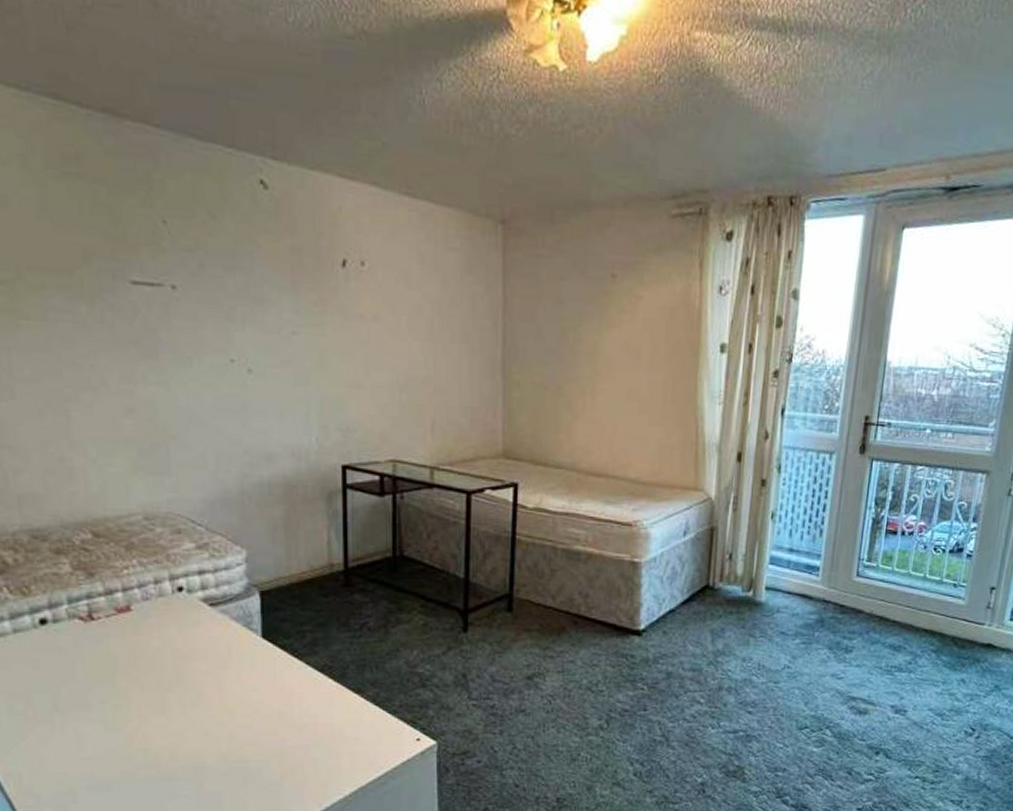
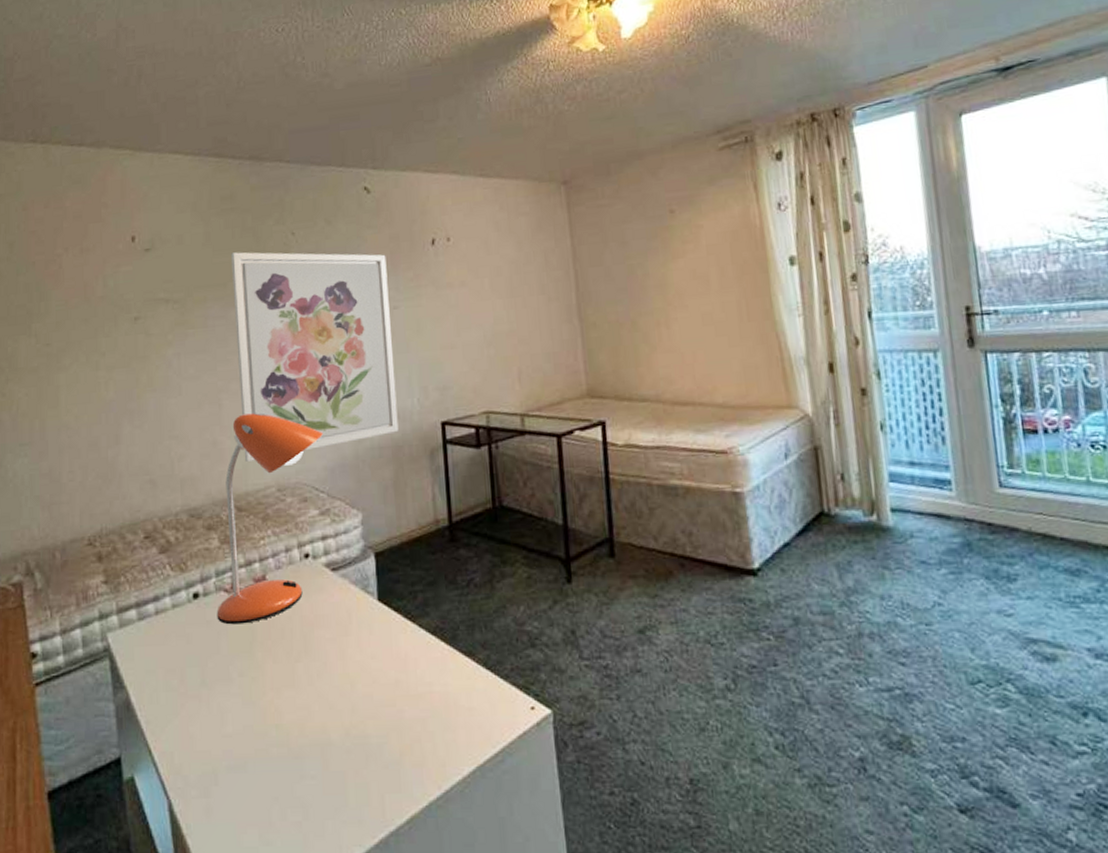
desk lamp: none [70,430,201,653] -> present [216,413,323,625]
wall art: none [79,232,292,485] -> present [231,252,399,463]

